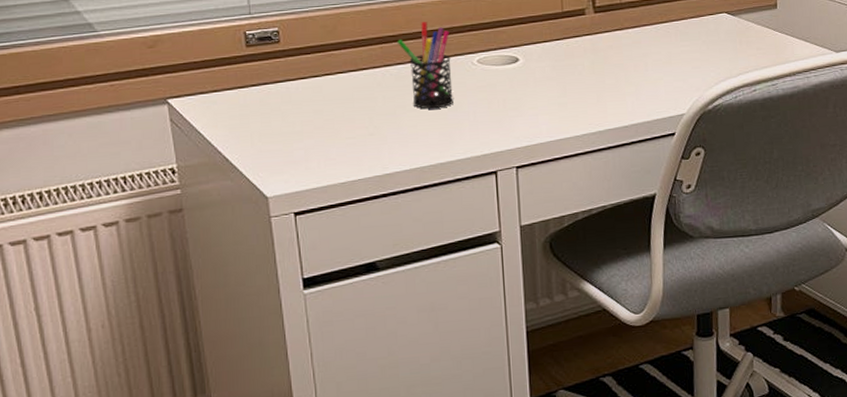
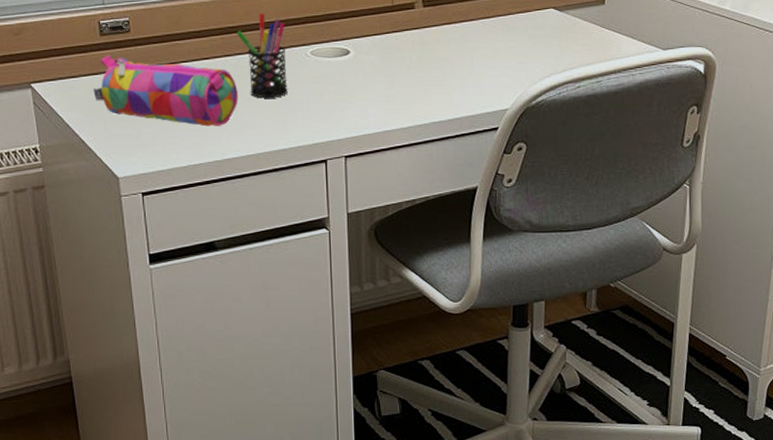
pencil case: none [238,67,400,140] -> present [93,55,238,127]

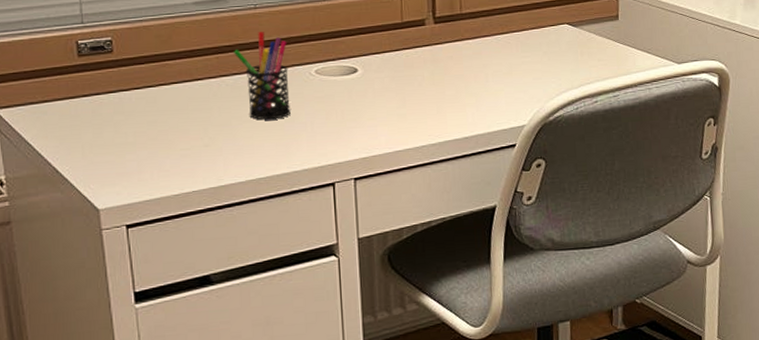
pencil case: present [93,55,238,127] -> none [69,77,236,151]

